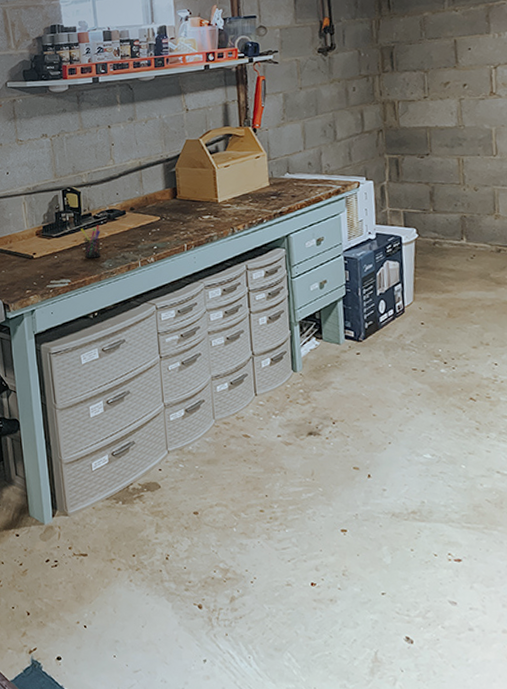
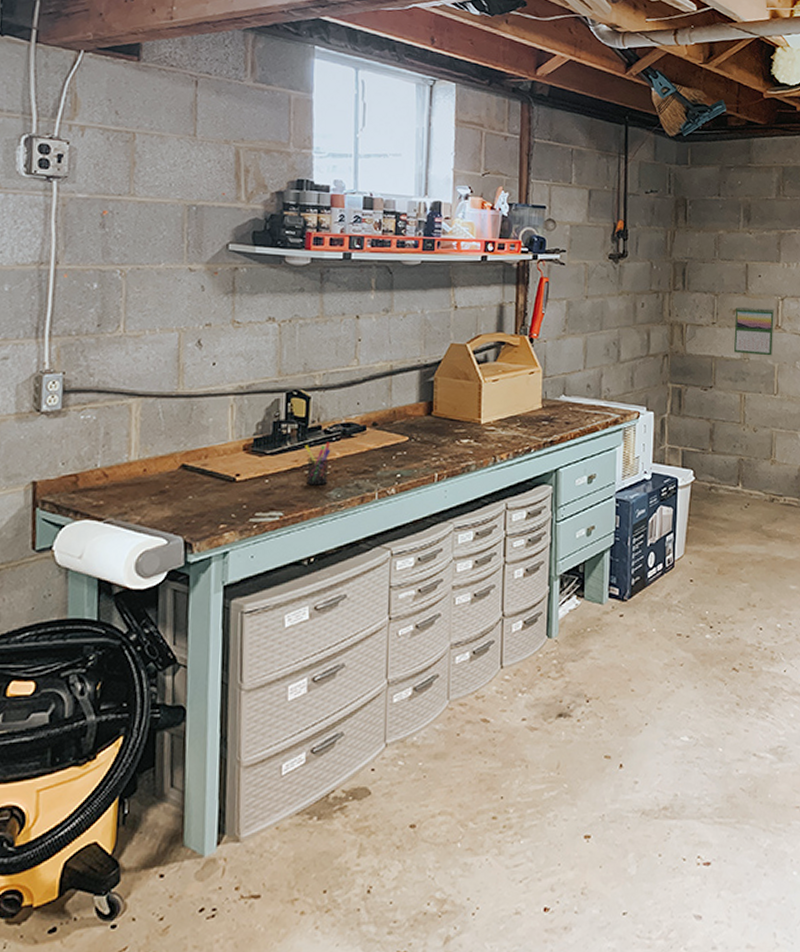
calendar: none [446,77,489,122] -> present [733,306,774,356]

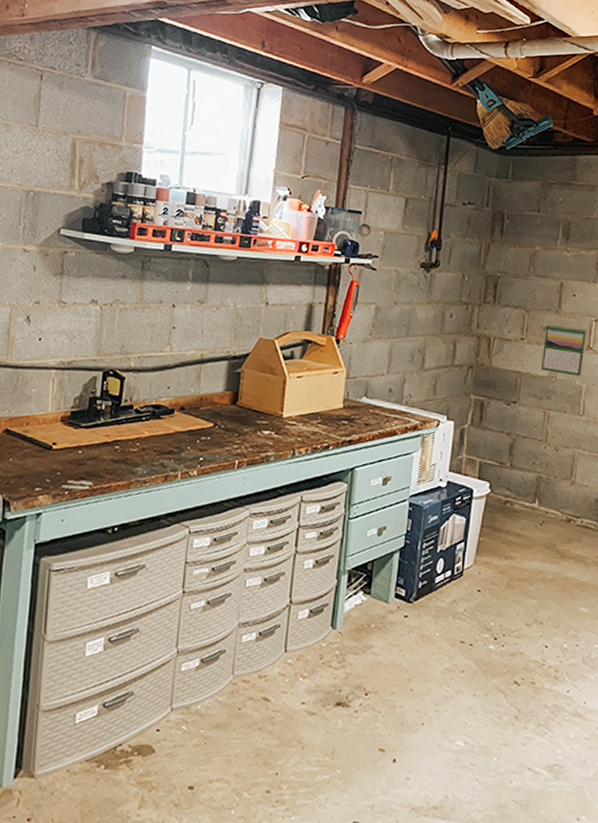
pen holder: present [305,442,331,485] -> none [116,421,140,461]

